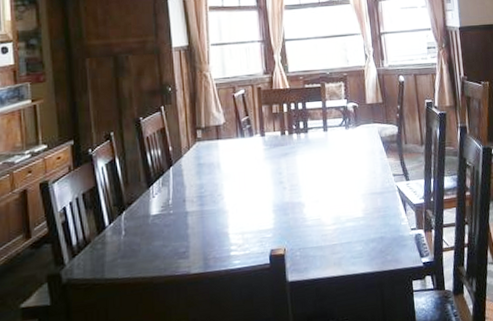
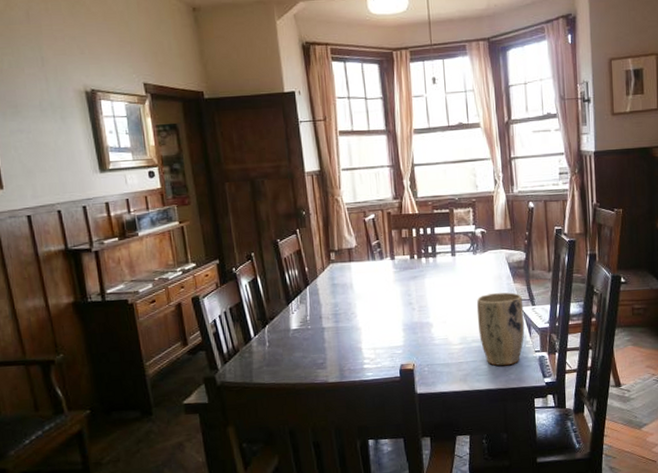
plant pot: none [350,167,400,247] -> present [476,292,525,366]

